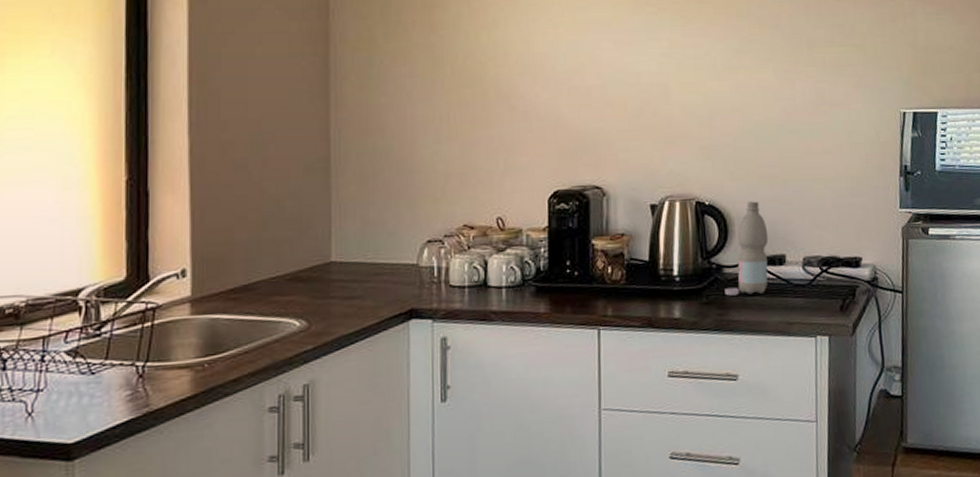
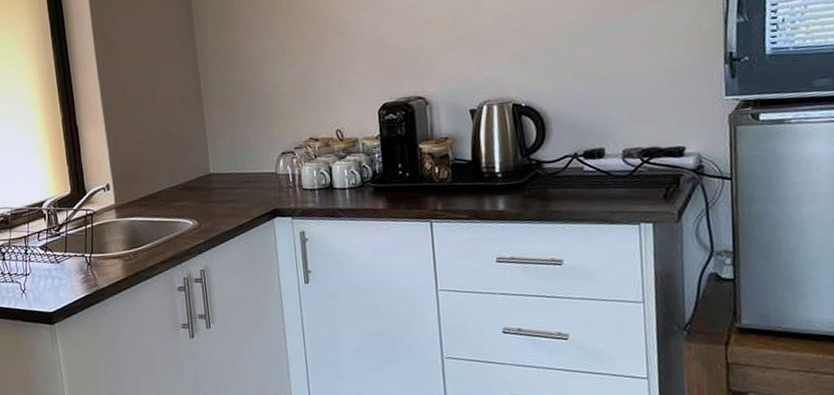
water bottle: present [725,201,769,296] -> none [545,99,588,189]

